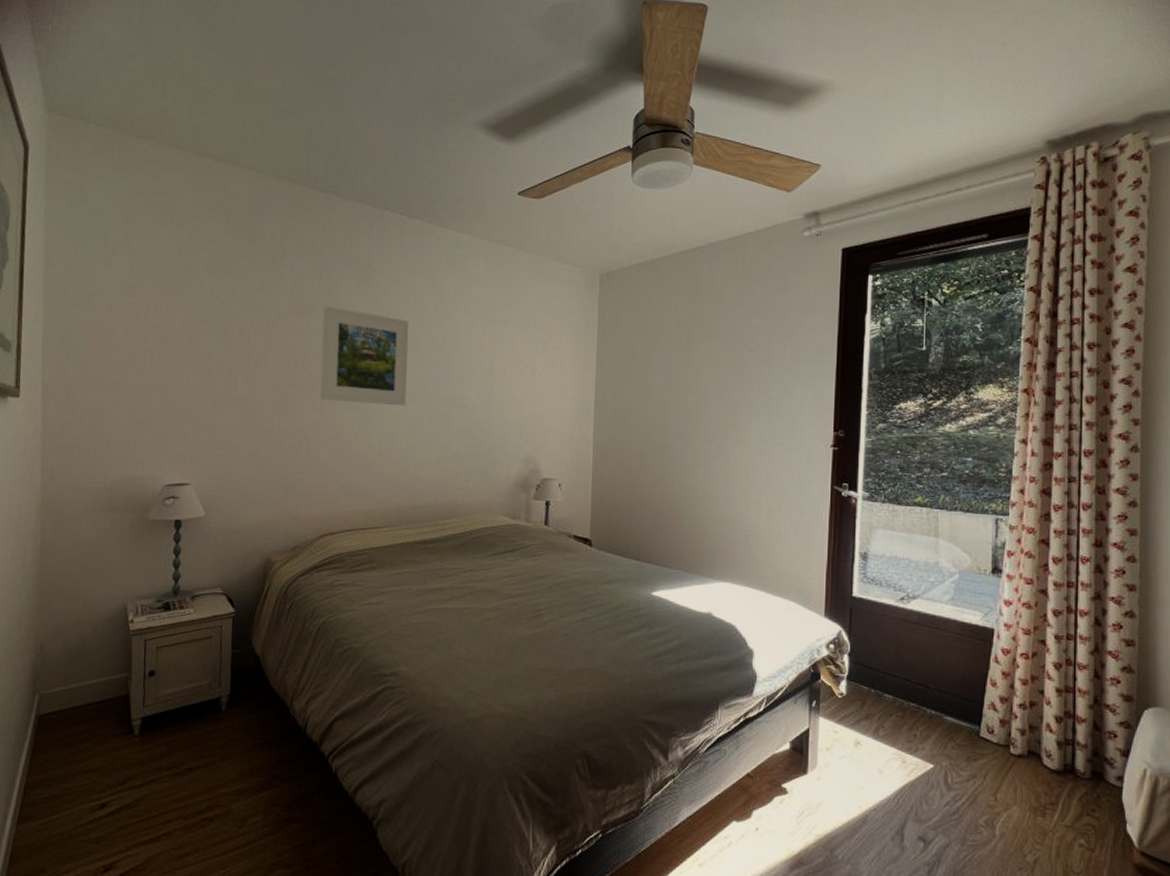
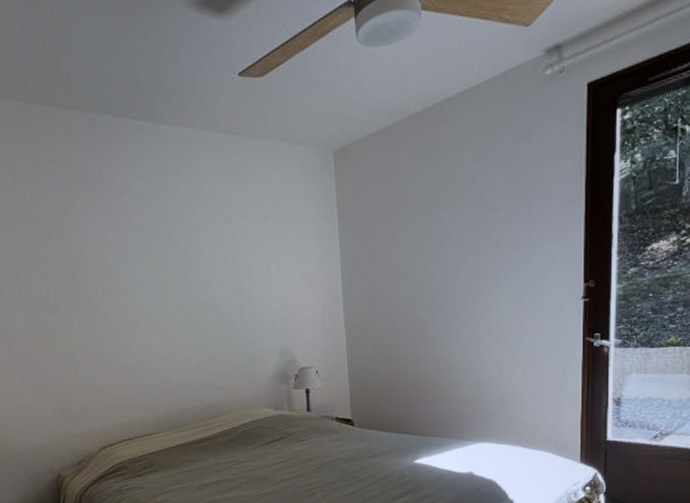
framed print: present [320,305,410,406] -> none [63,225,161,321]

